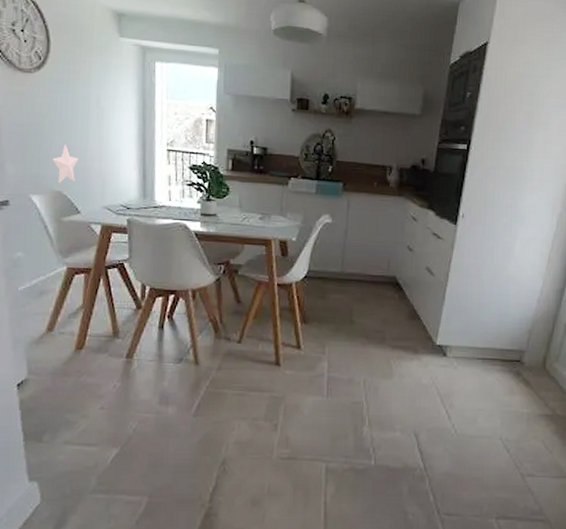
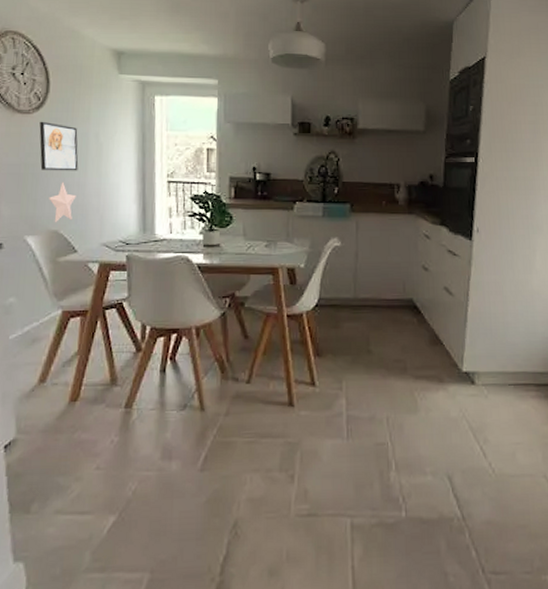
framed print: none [41,81,80,134] -> present [39,121,79,171]

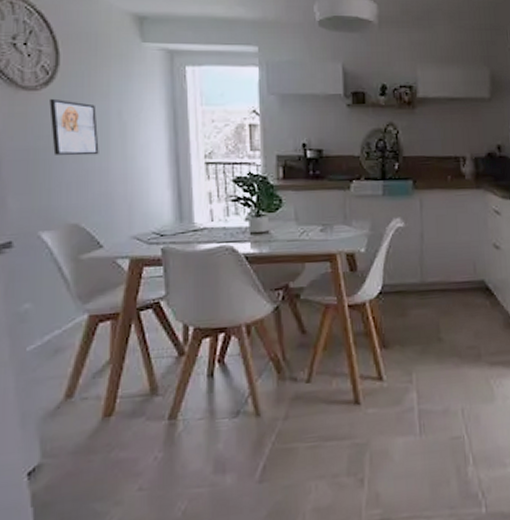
decorative star: present [49,182,76,223] -> none [65,167,99,216]

